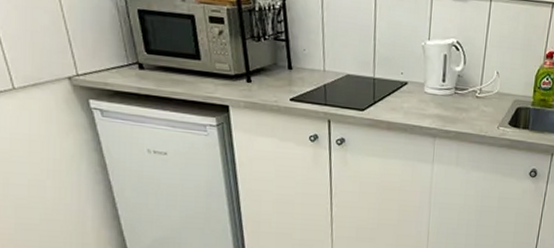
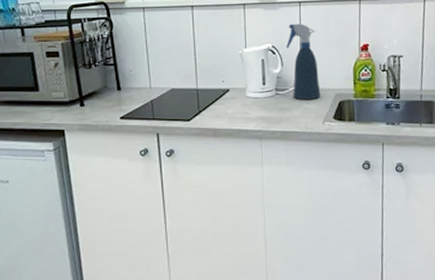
spray bottle: none [471,20,504,103] -> present [286,24,321,100]

